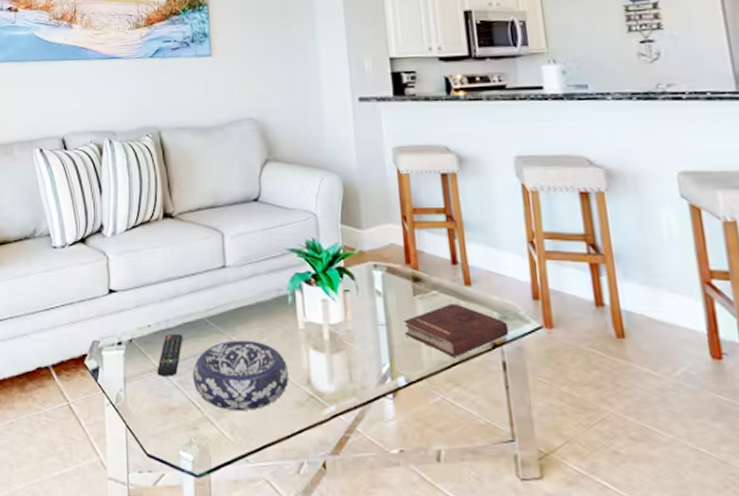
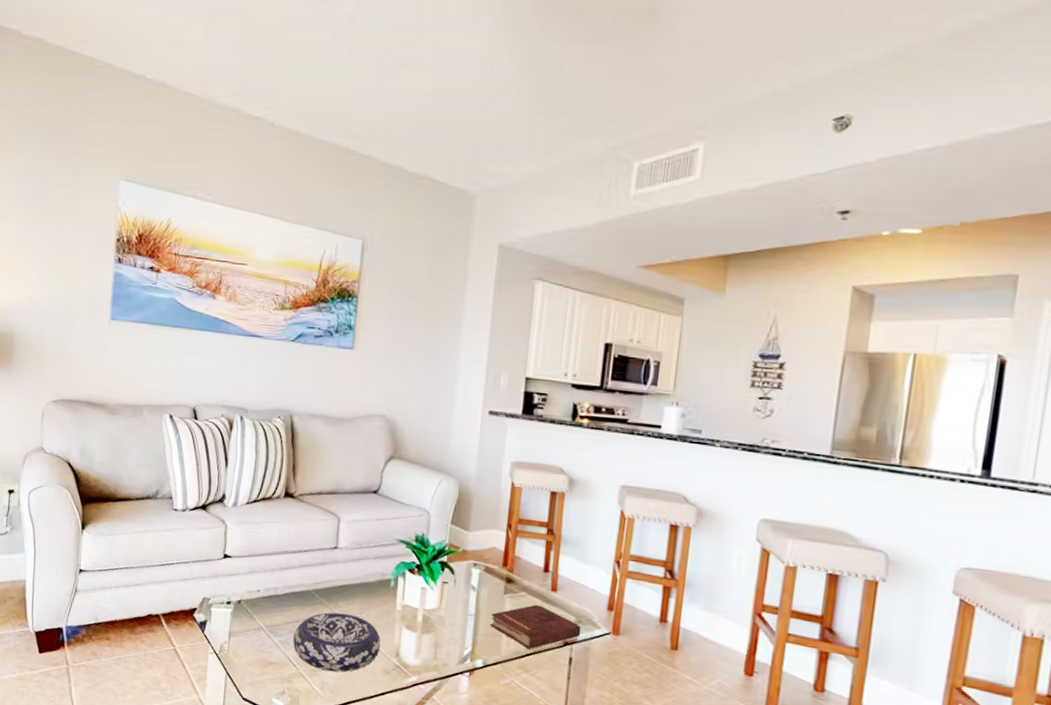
remote control: present [157,334,183,376] -> none [261,600,289,636]

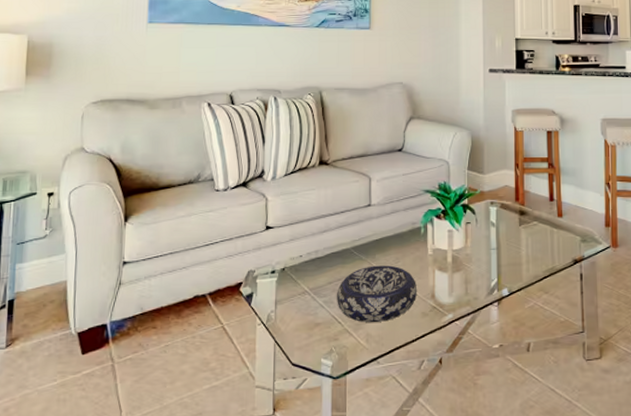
hardback book: present [490,604,582,649] -> none [510,231,587,271]

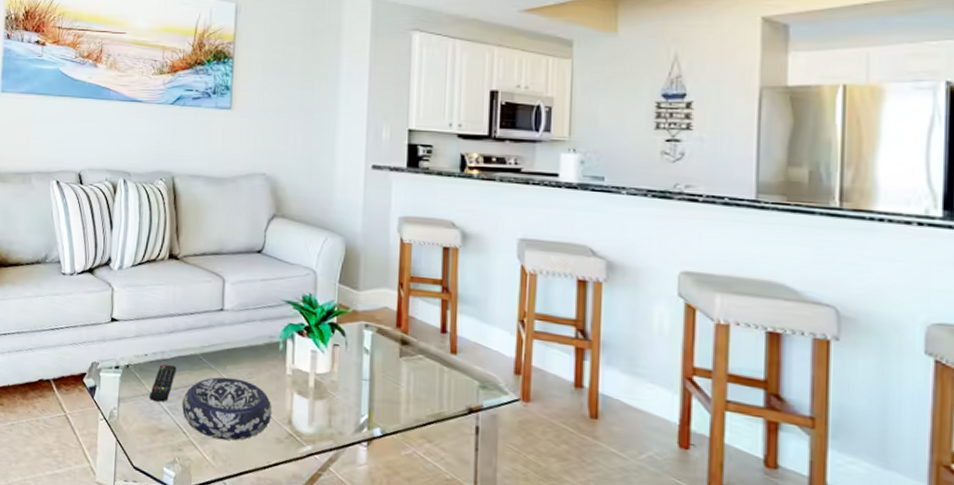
remote control: none [306,262,330,298] -> present [150,364,177,402]

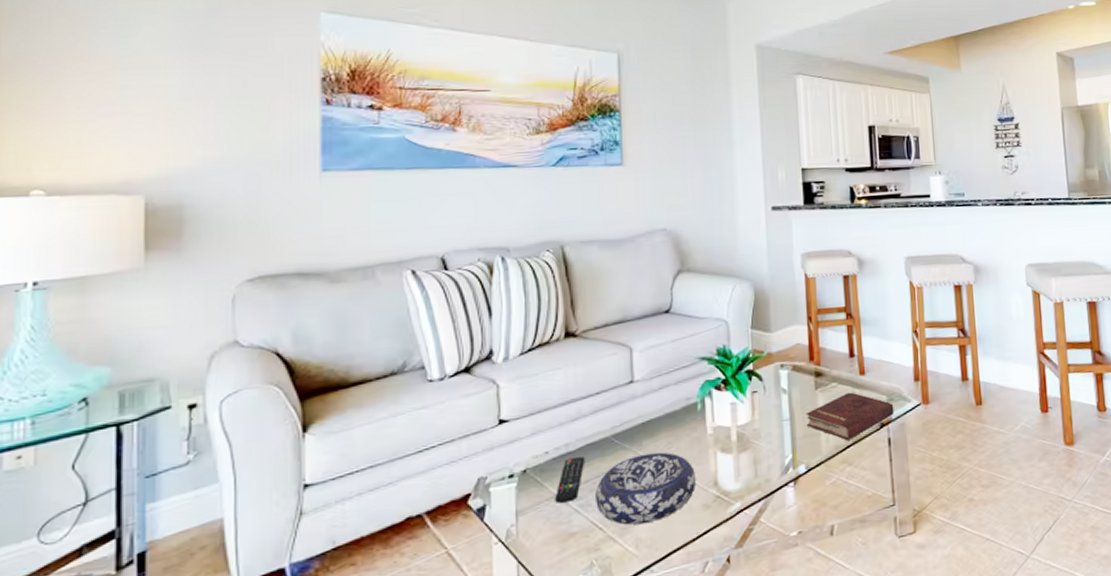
hardback book: none [386,368,487,417] -> present [805,392,894,440]

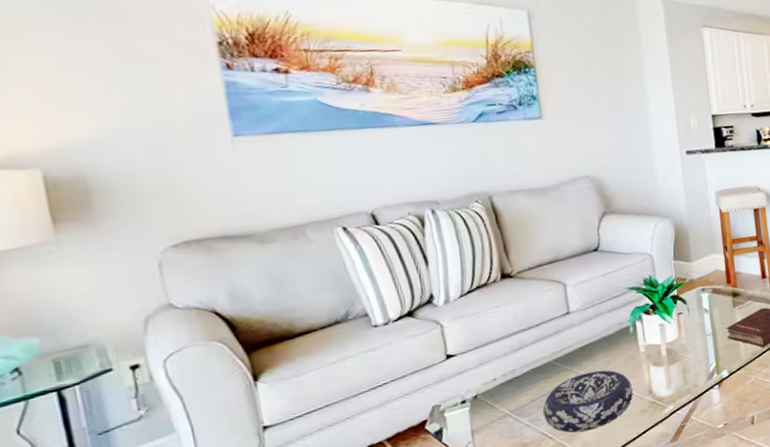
remote control: present [555,457,585,503] -> none [506,380,531,421]

